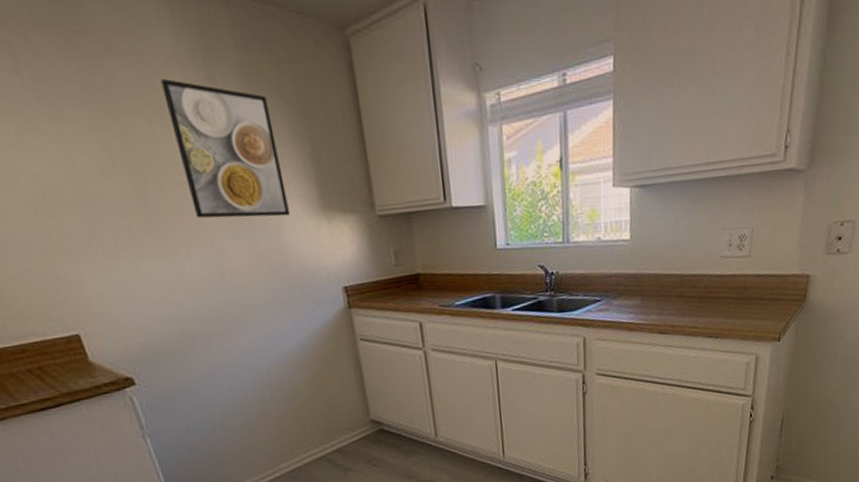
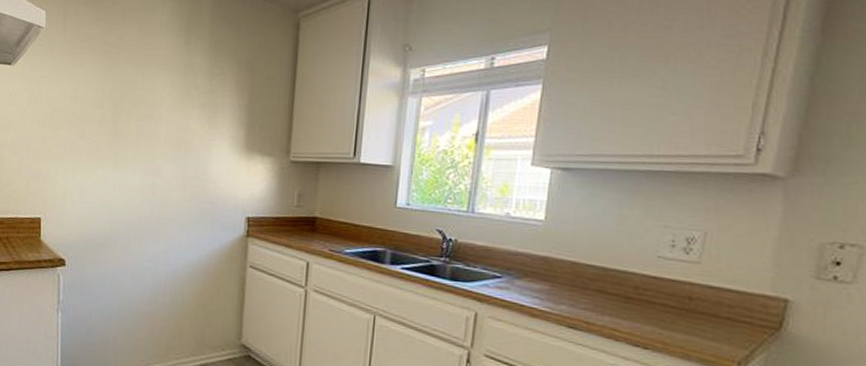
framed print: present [160,79,290,218] -> none [147,41,224,151]

